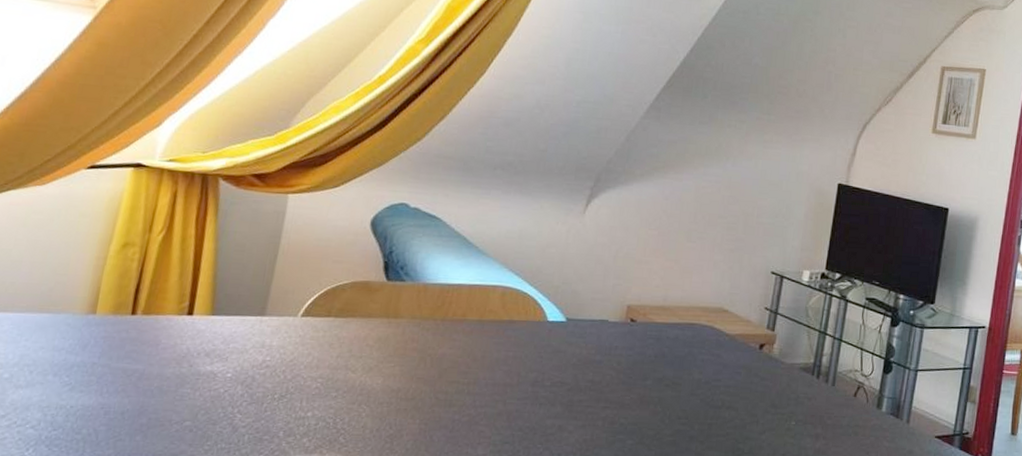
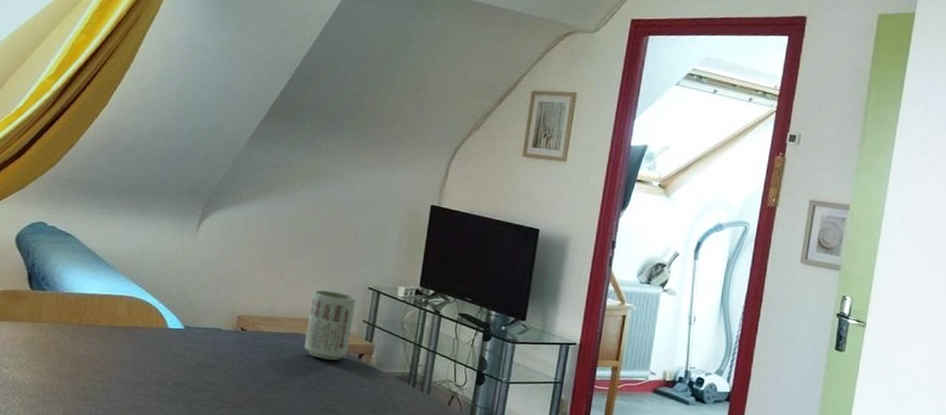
cup: none [700,275,758,352] -> present [304,289,357,360]

